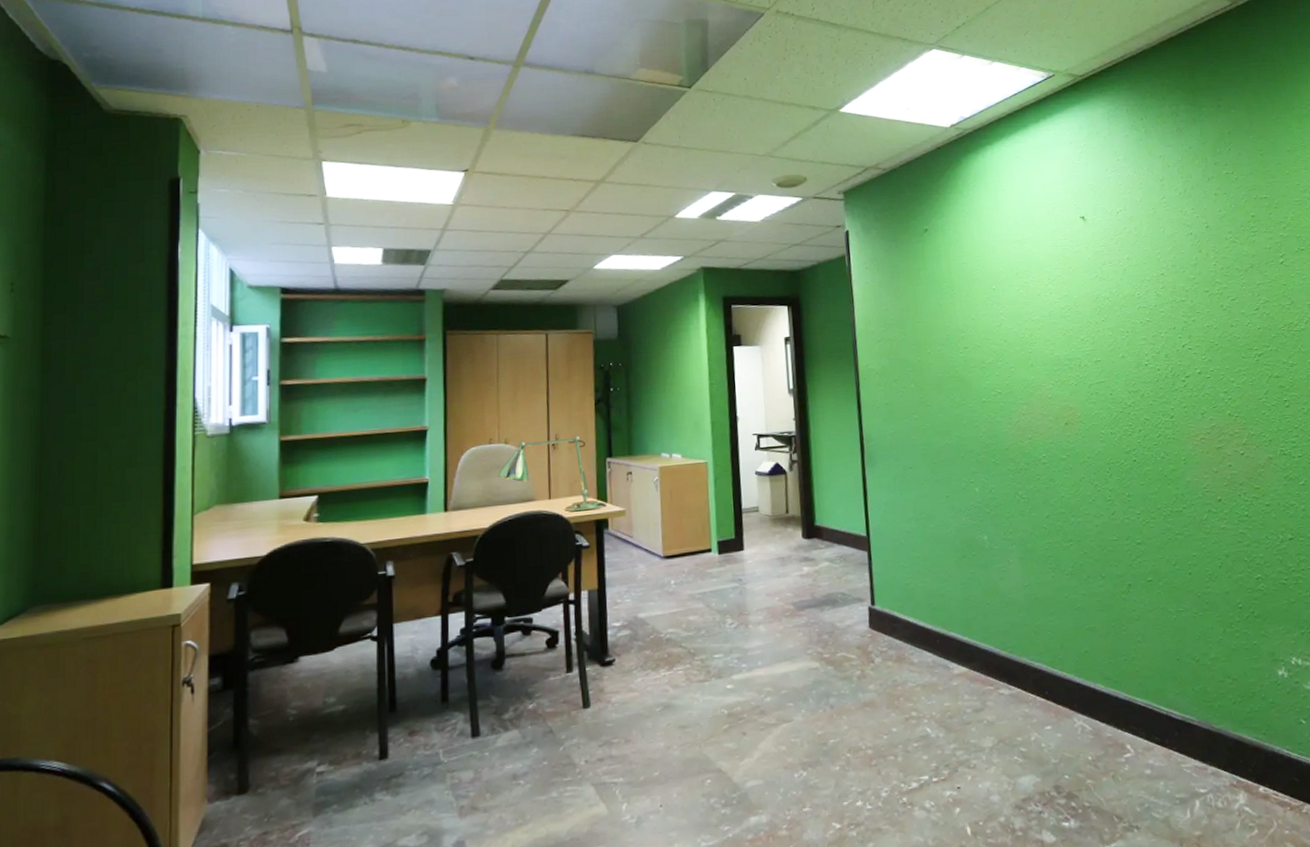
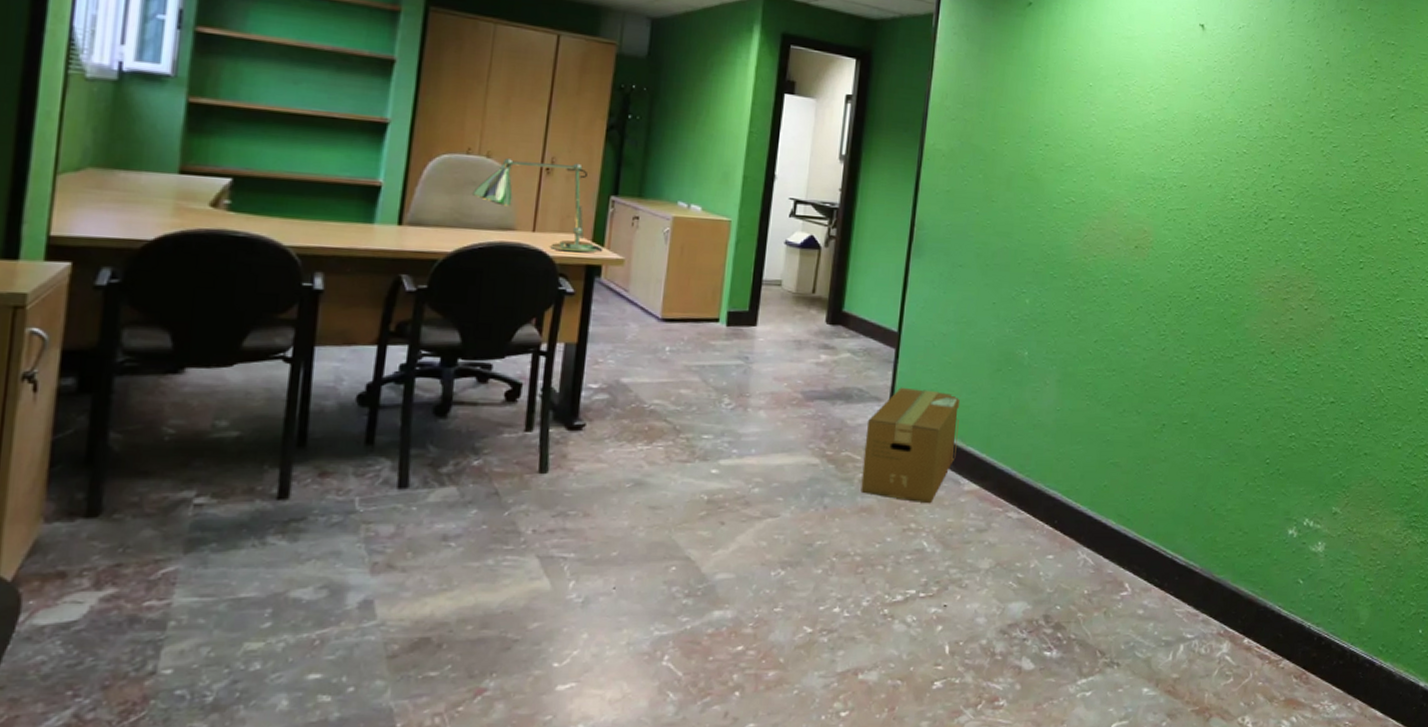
box: none [854,584,941,692] -> present [861,387,961,504]

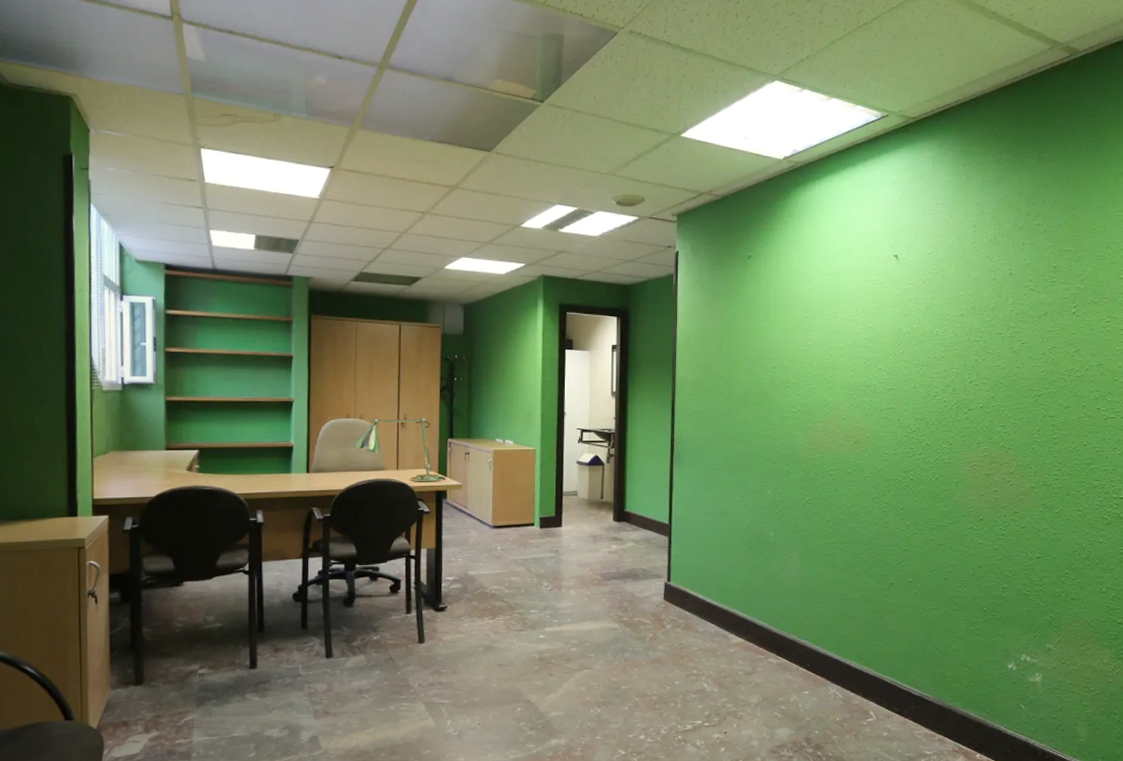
box: present [861,387,961,504] -> none [651,566,723,655]

